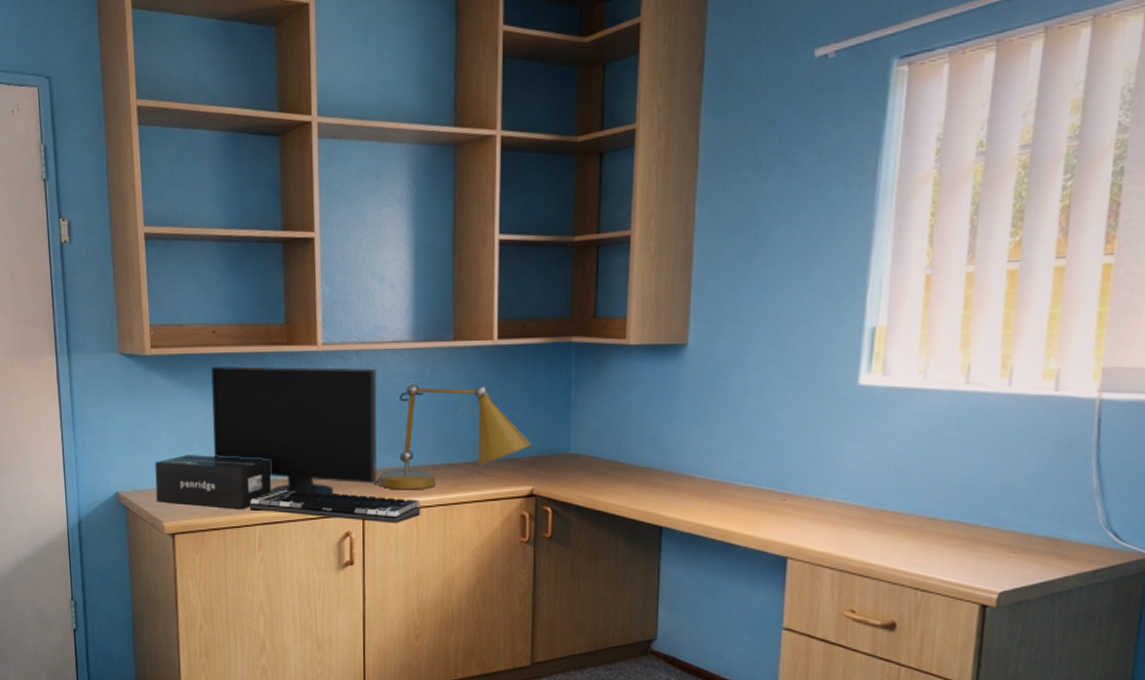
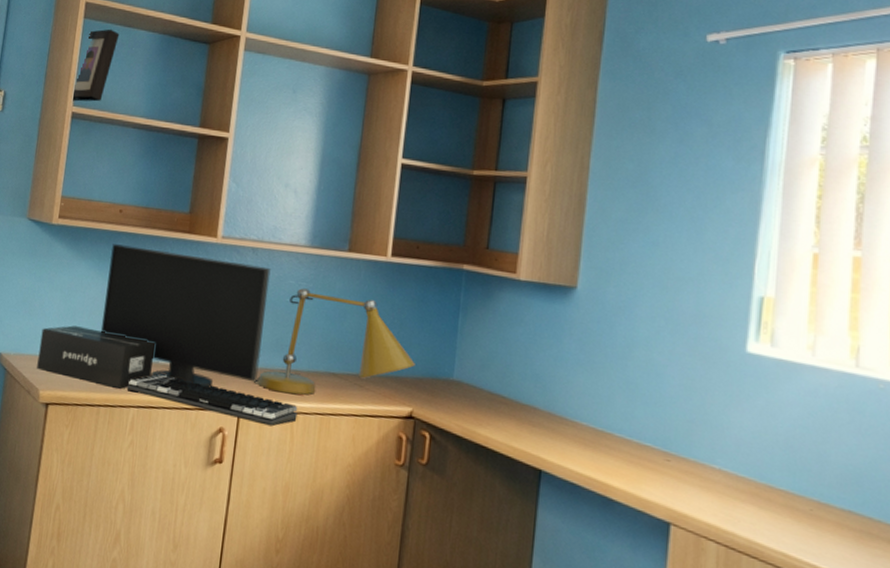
picture frame: none [142,133,181,221] -> present [73,29,120,102]

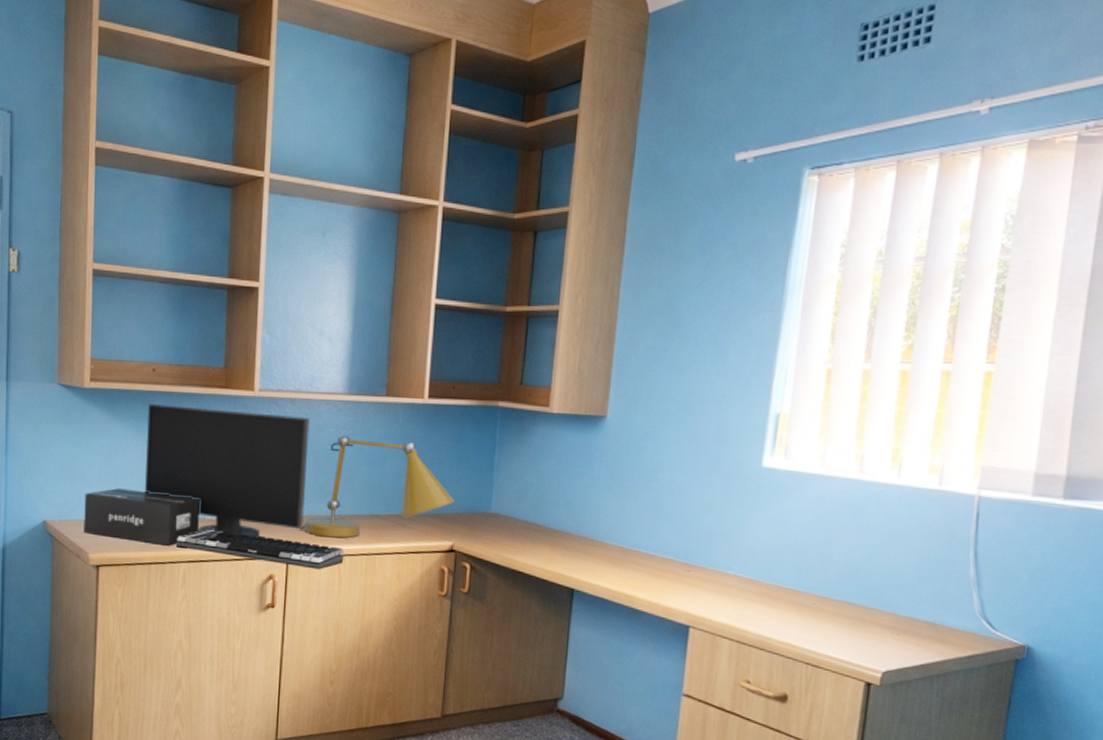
picture frame: present [73,29,120,102] -> none [92,176,136,258]

